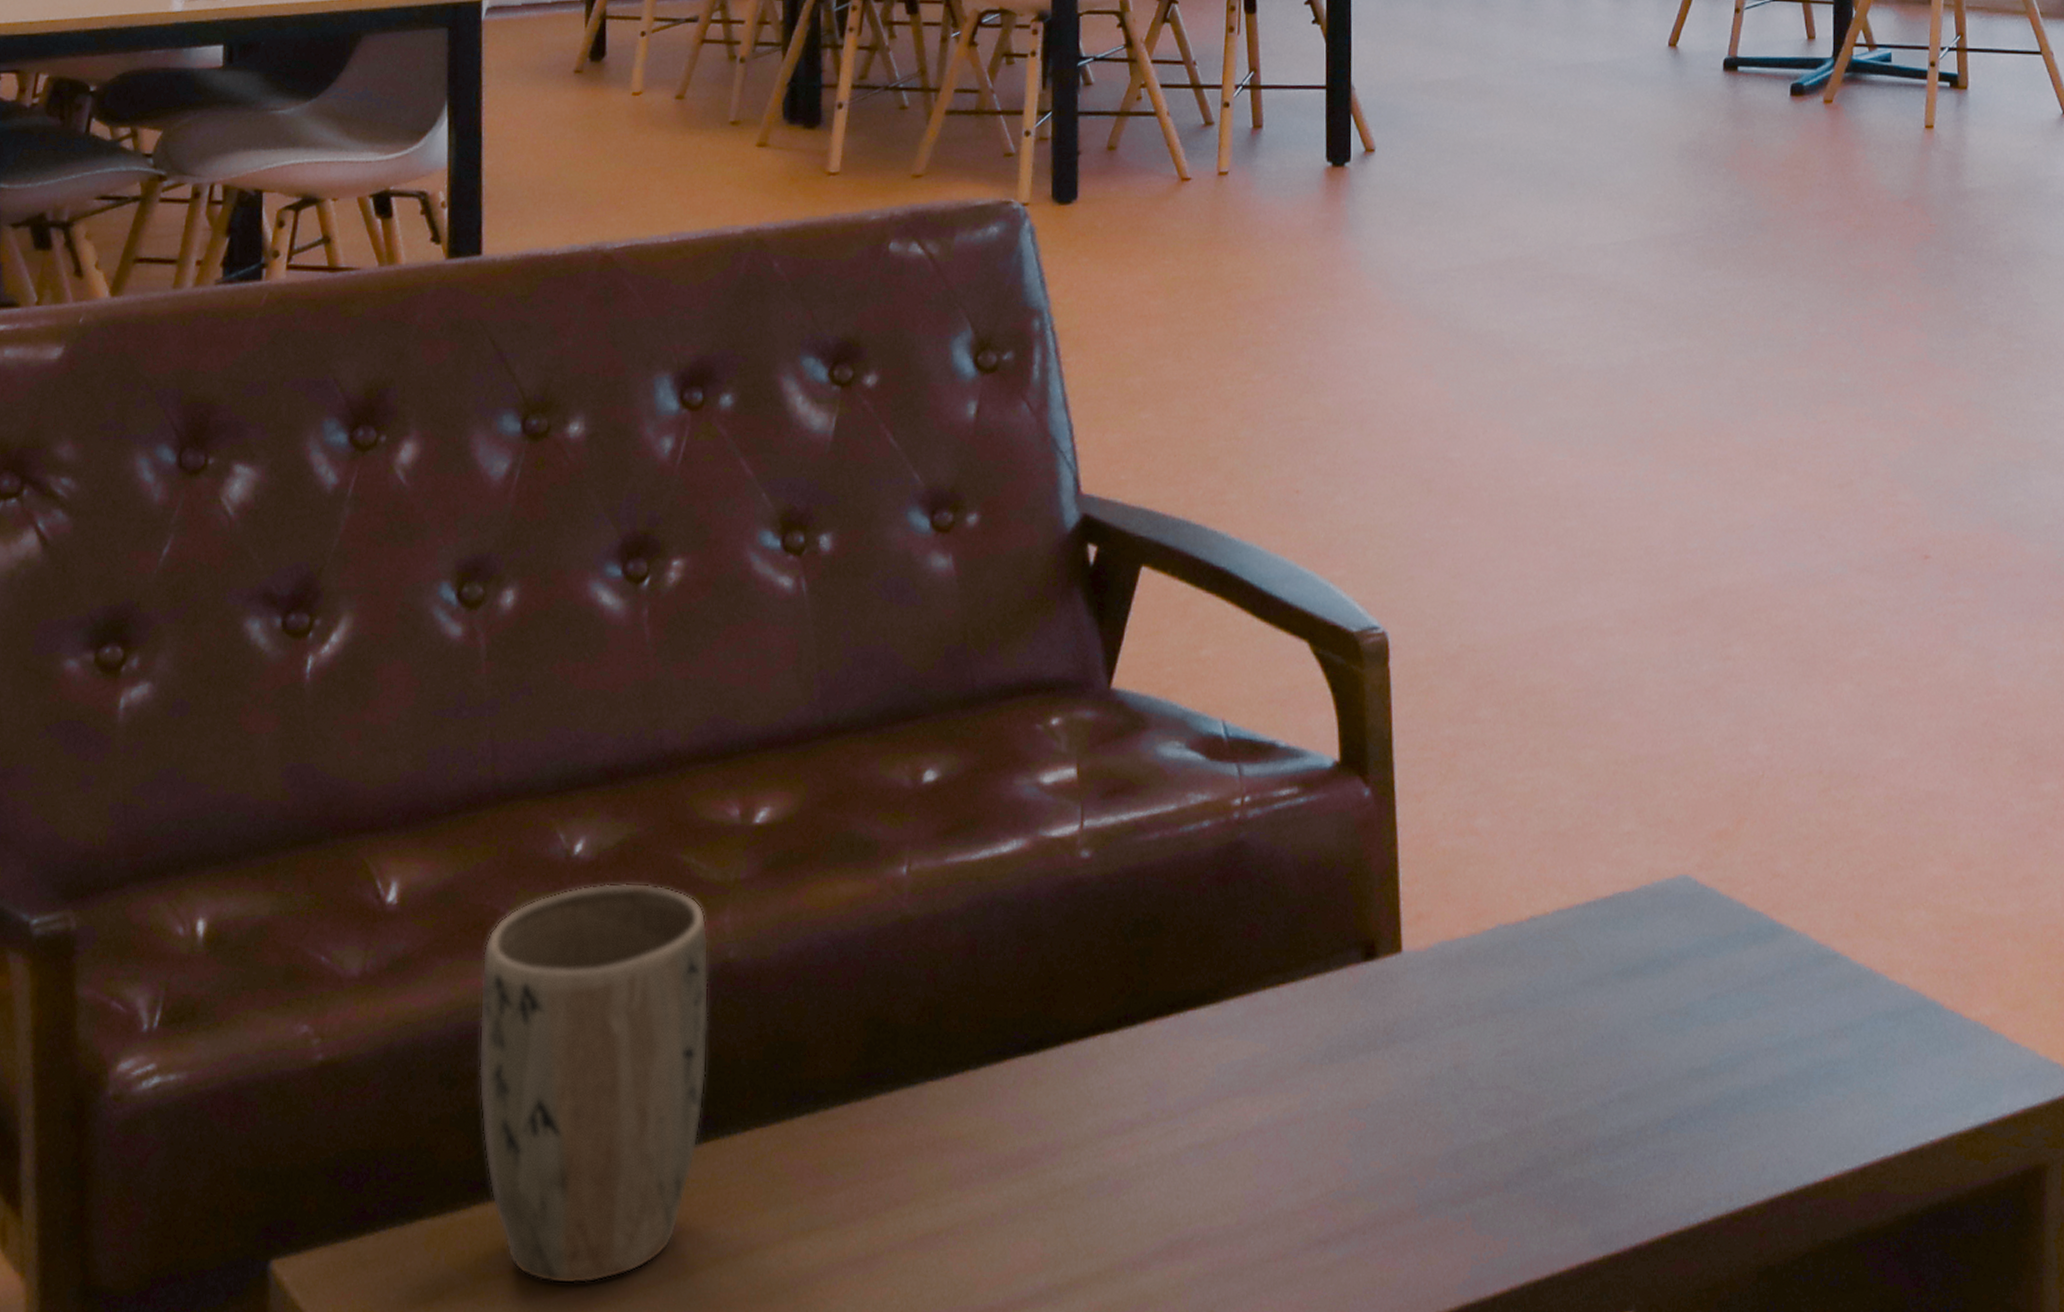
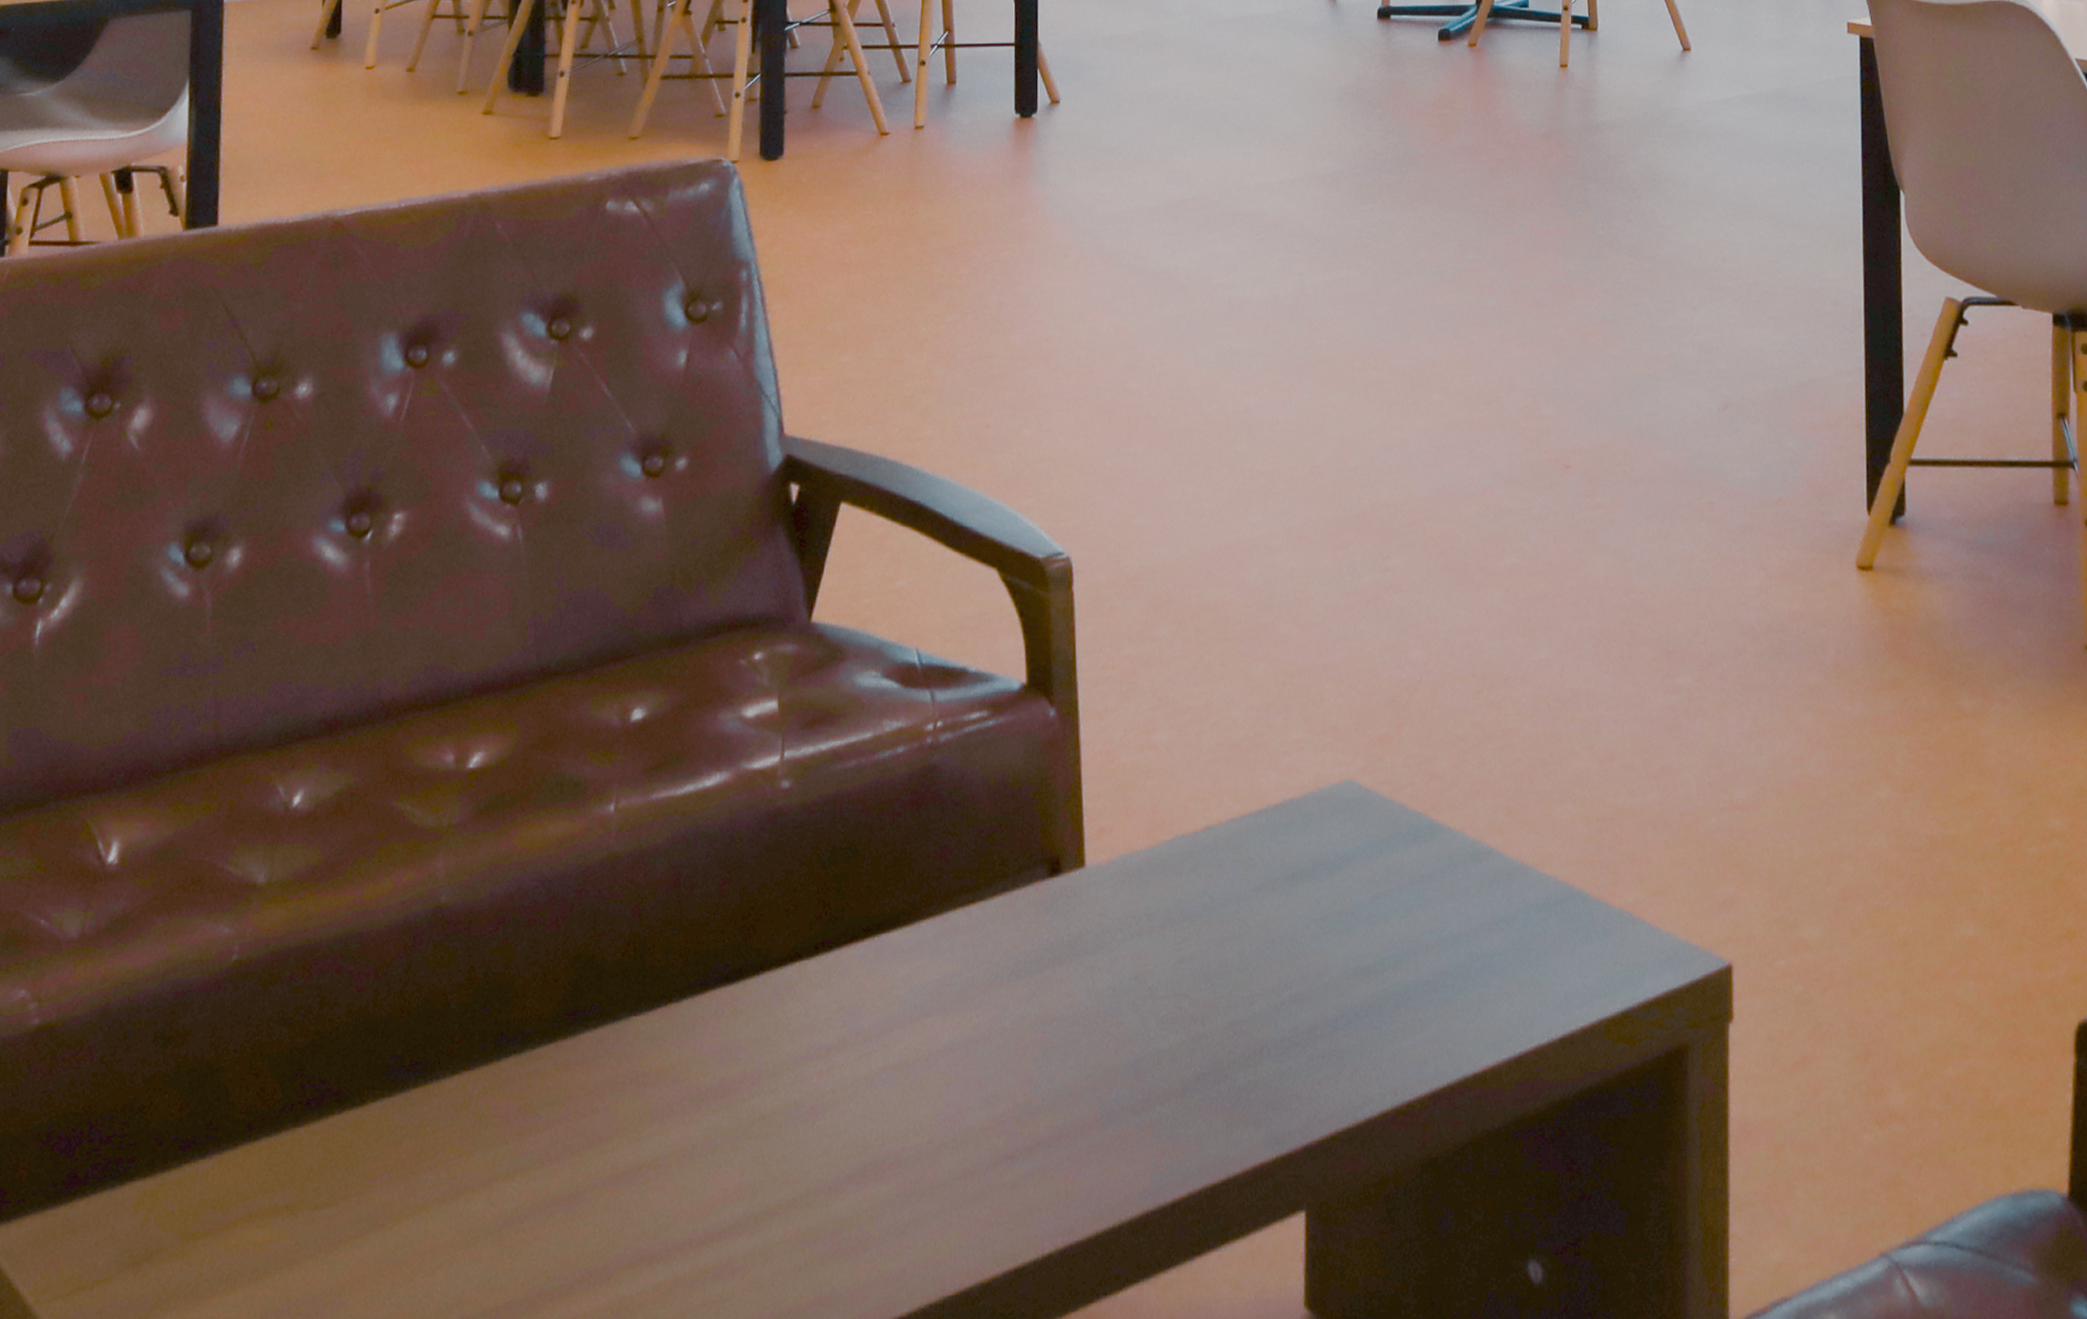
plant pot: present [478,882,709,1285] -> none [193,832,422,1239]

